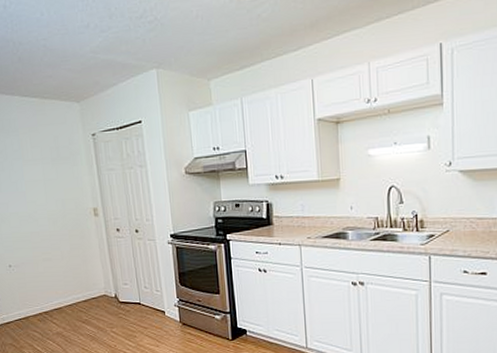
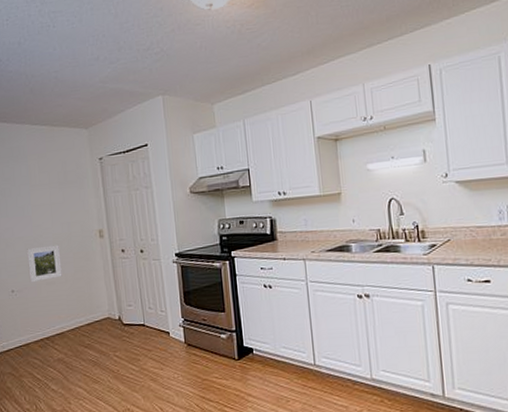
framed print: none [21,221,58,259] -> present [26,245,62,283]

